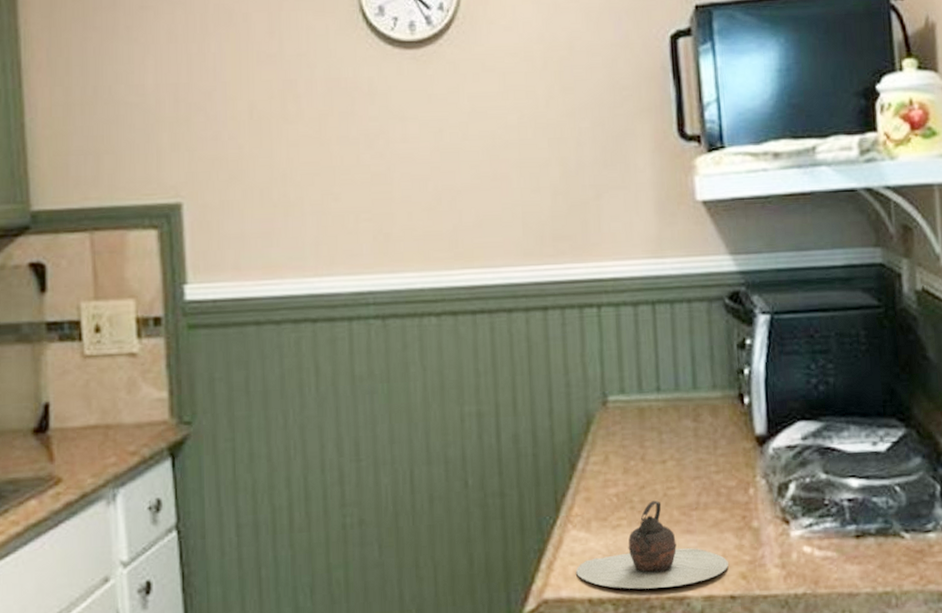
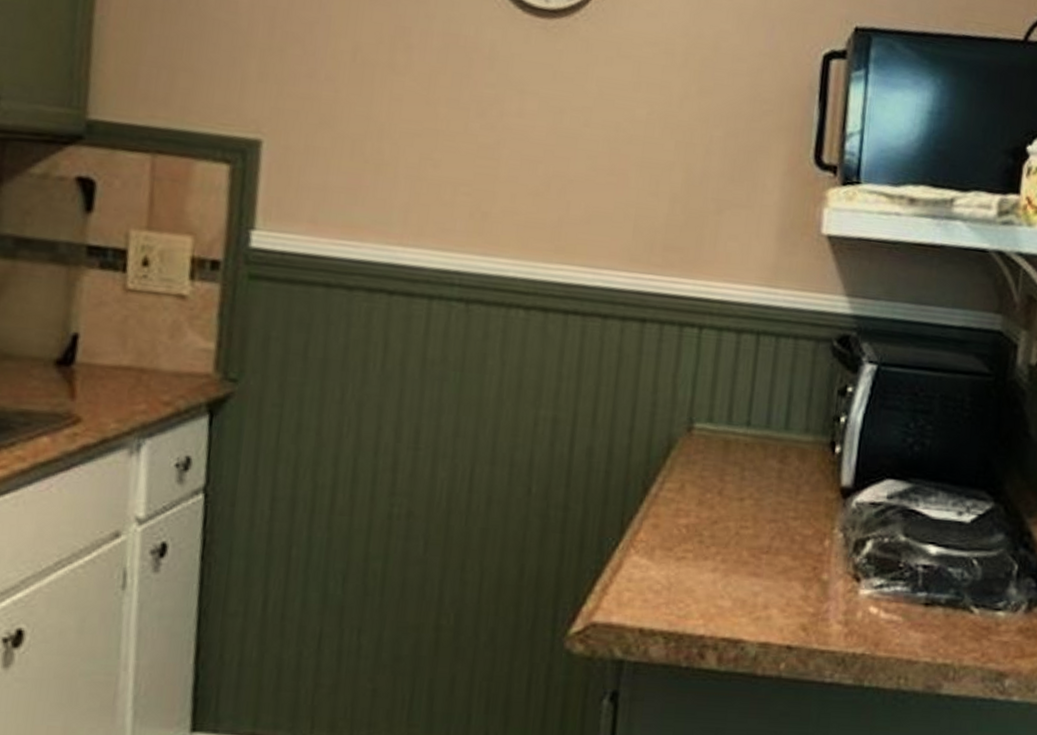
teapot: present [576,501,728,589] -> none [631,538,791,629]

